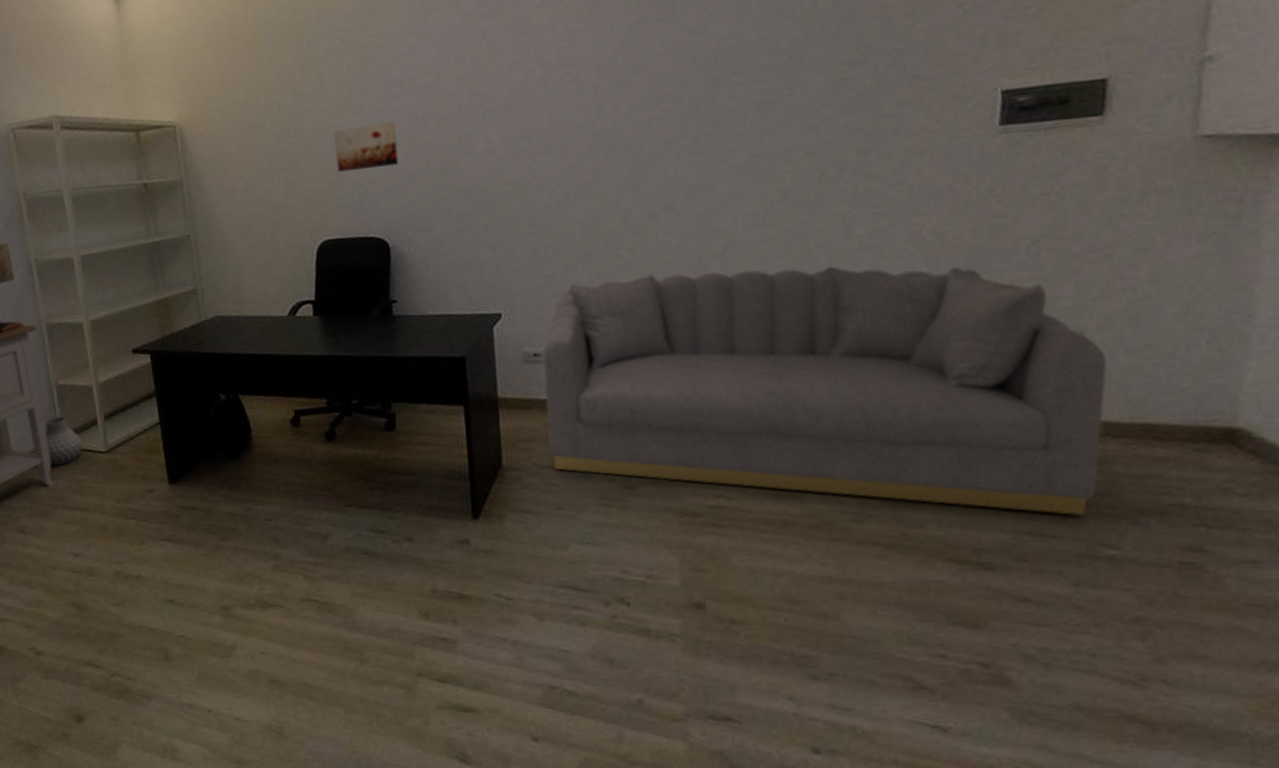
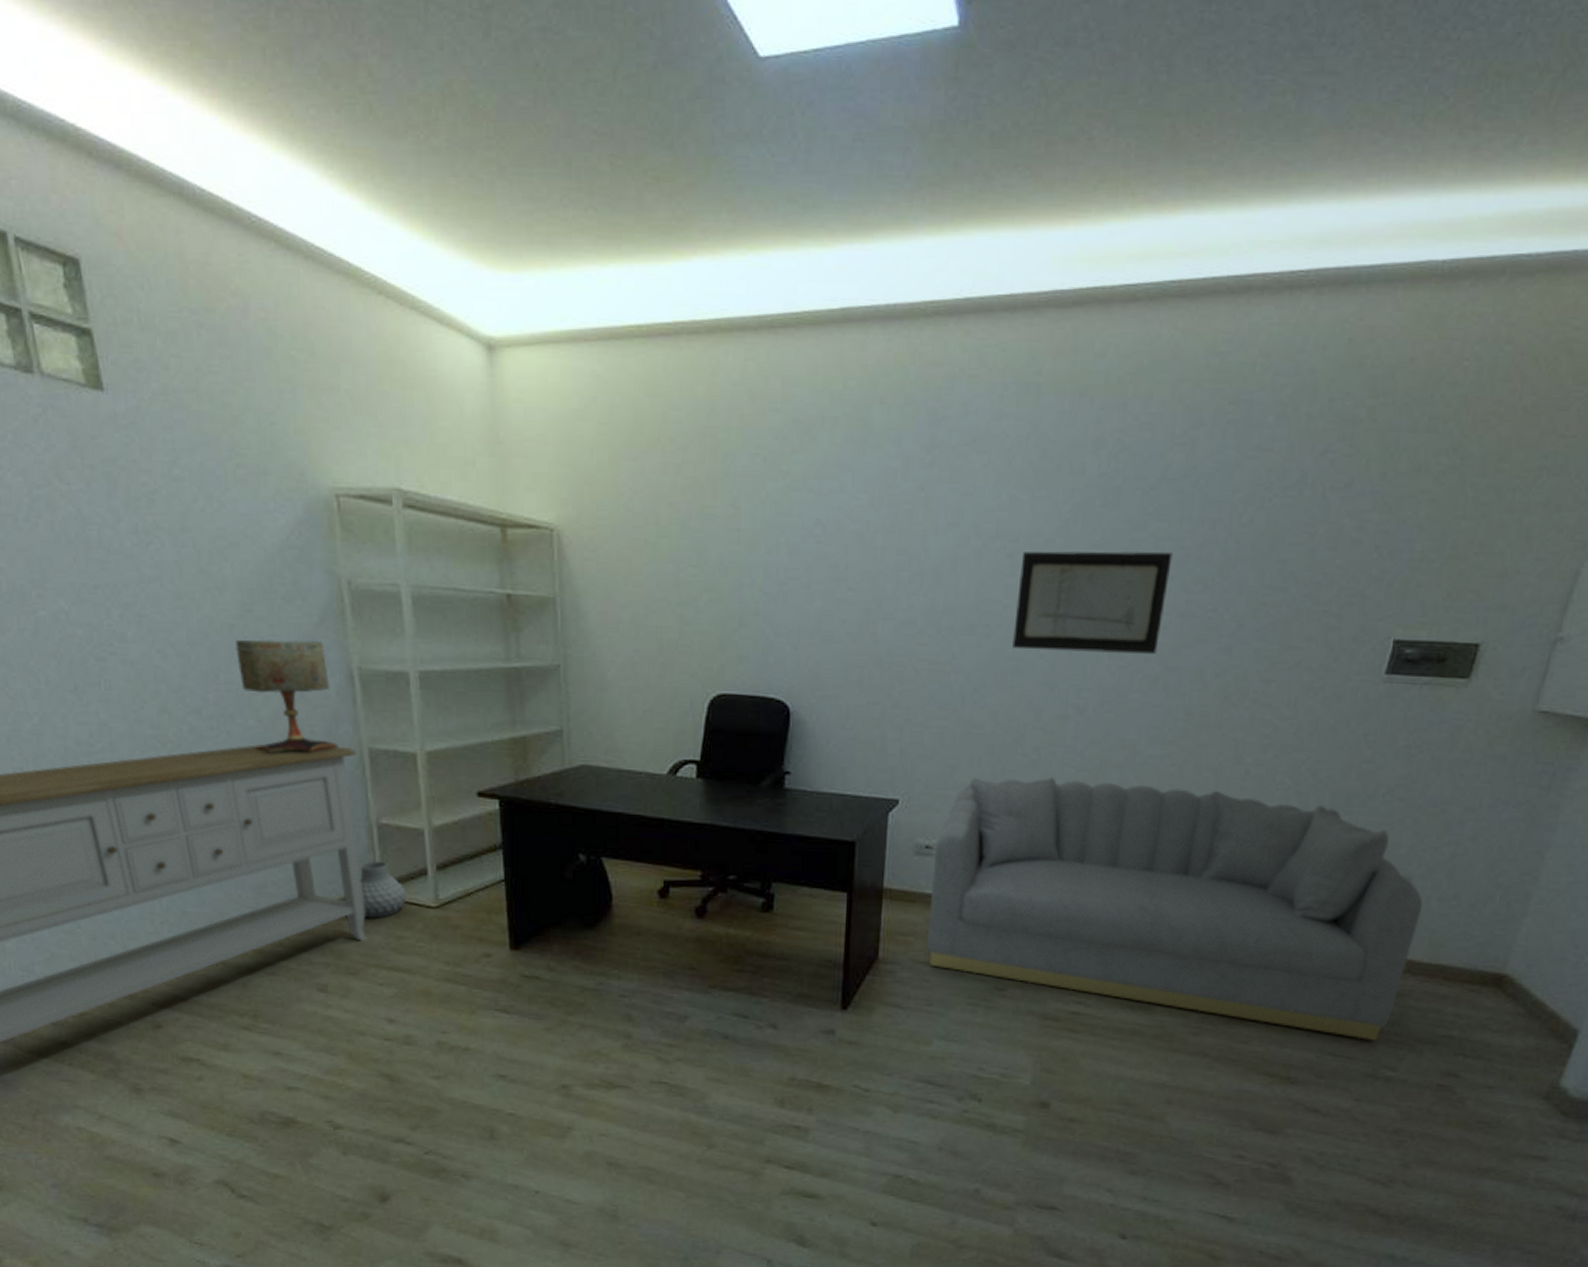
wall art: present [333,121,399,172] -> none [741,567,813,620]
wall art: none [586,48,739,161] -> present [1011,551,1173,654]

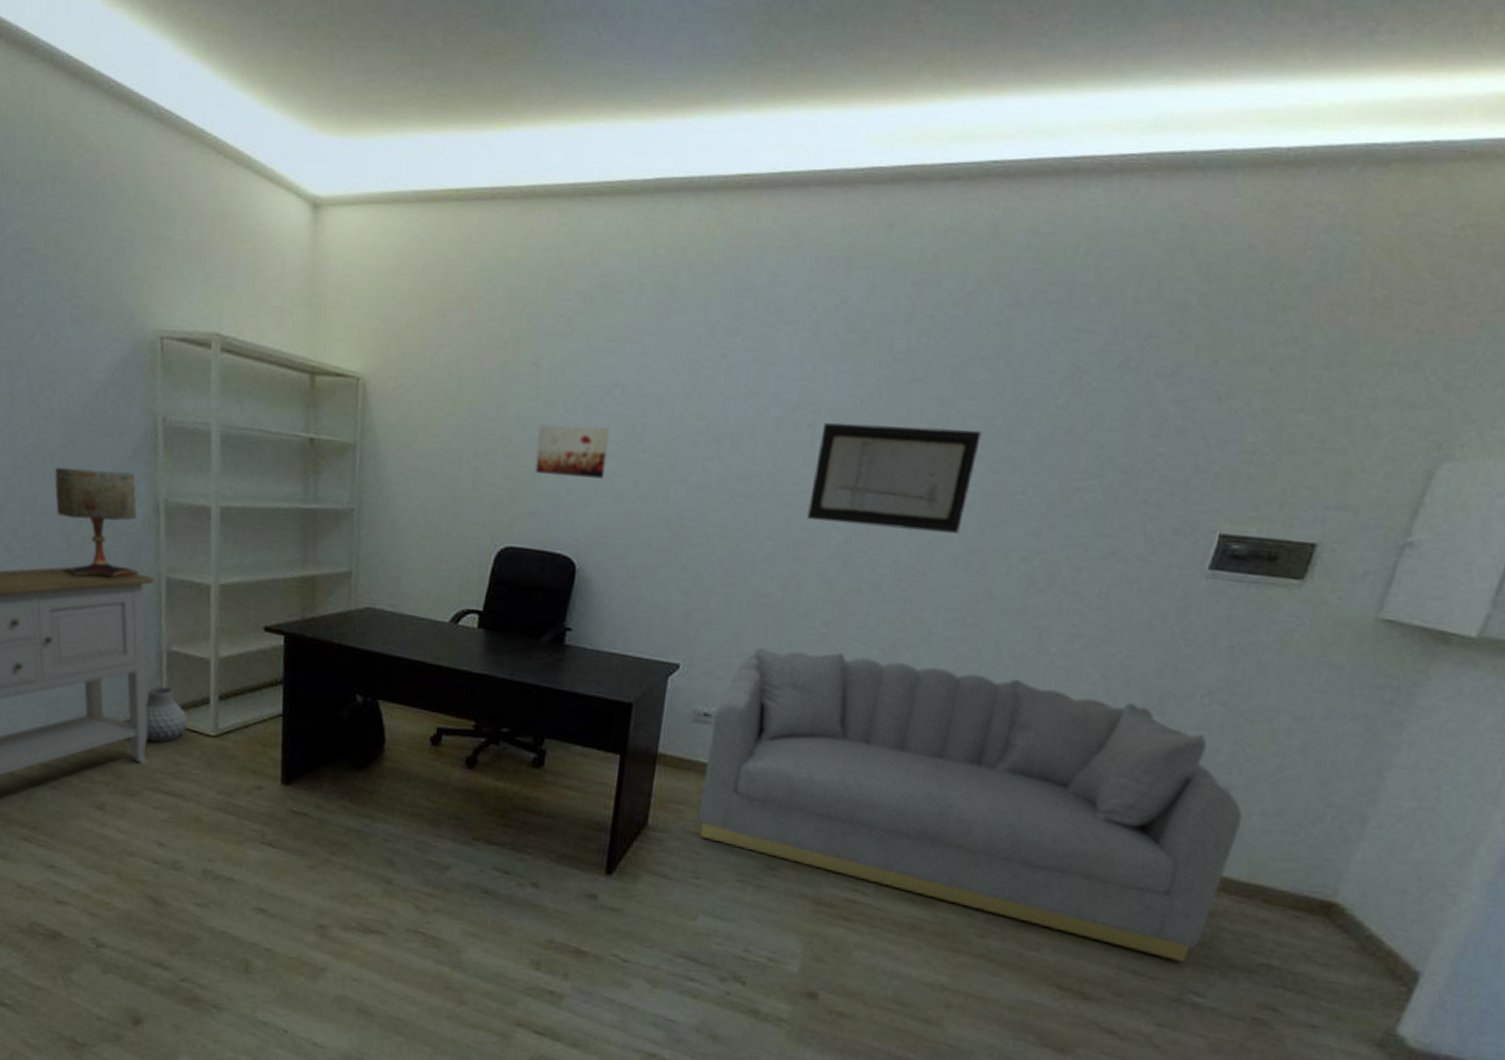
wall art: none [741,567,813,620] -> present [535,424,610,479]

